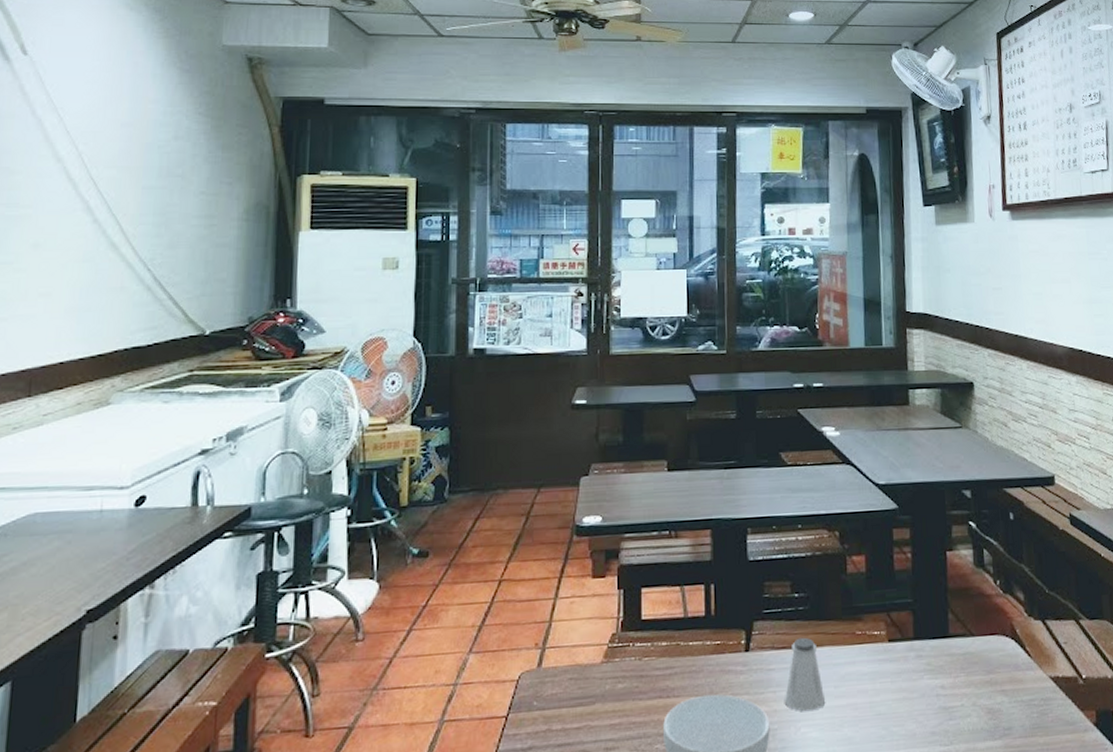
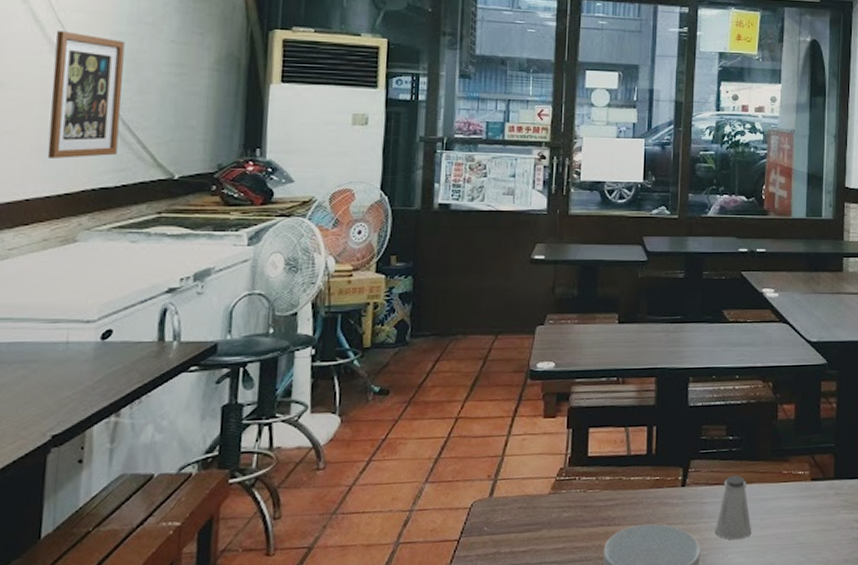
wall art: none [81,188,156,319] -> present [47,31,125,158]

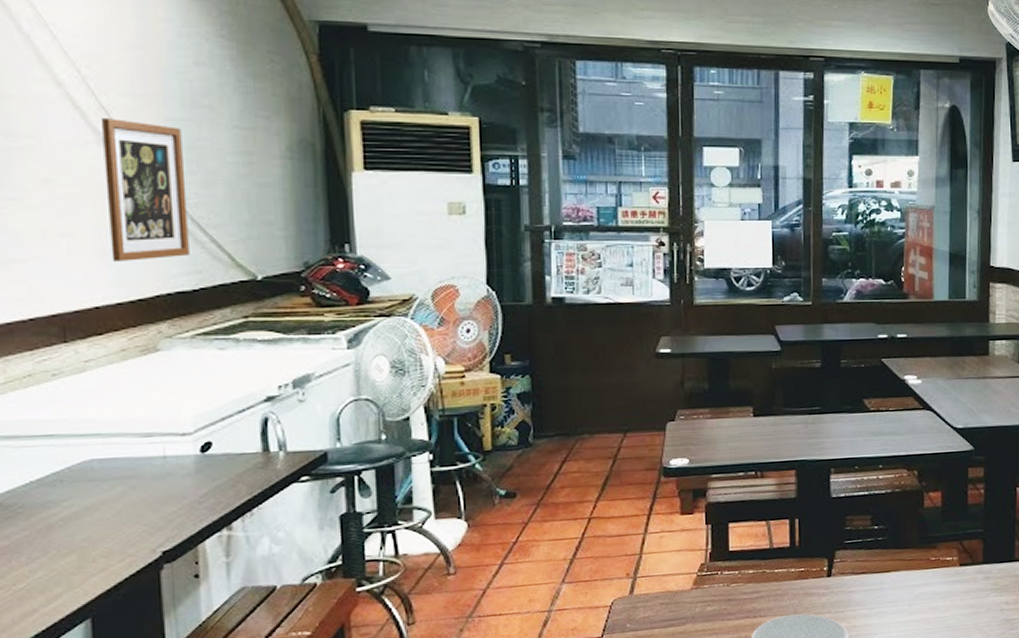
saltshaker: present [716,475,752,540] -> none [864,563,901,626]

